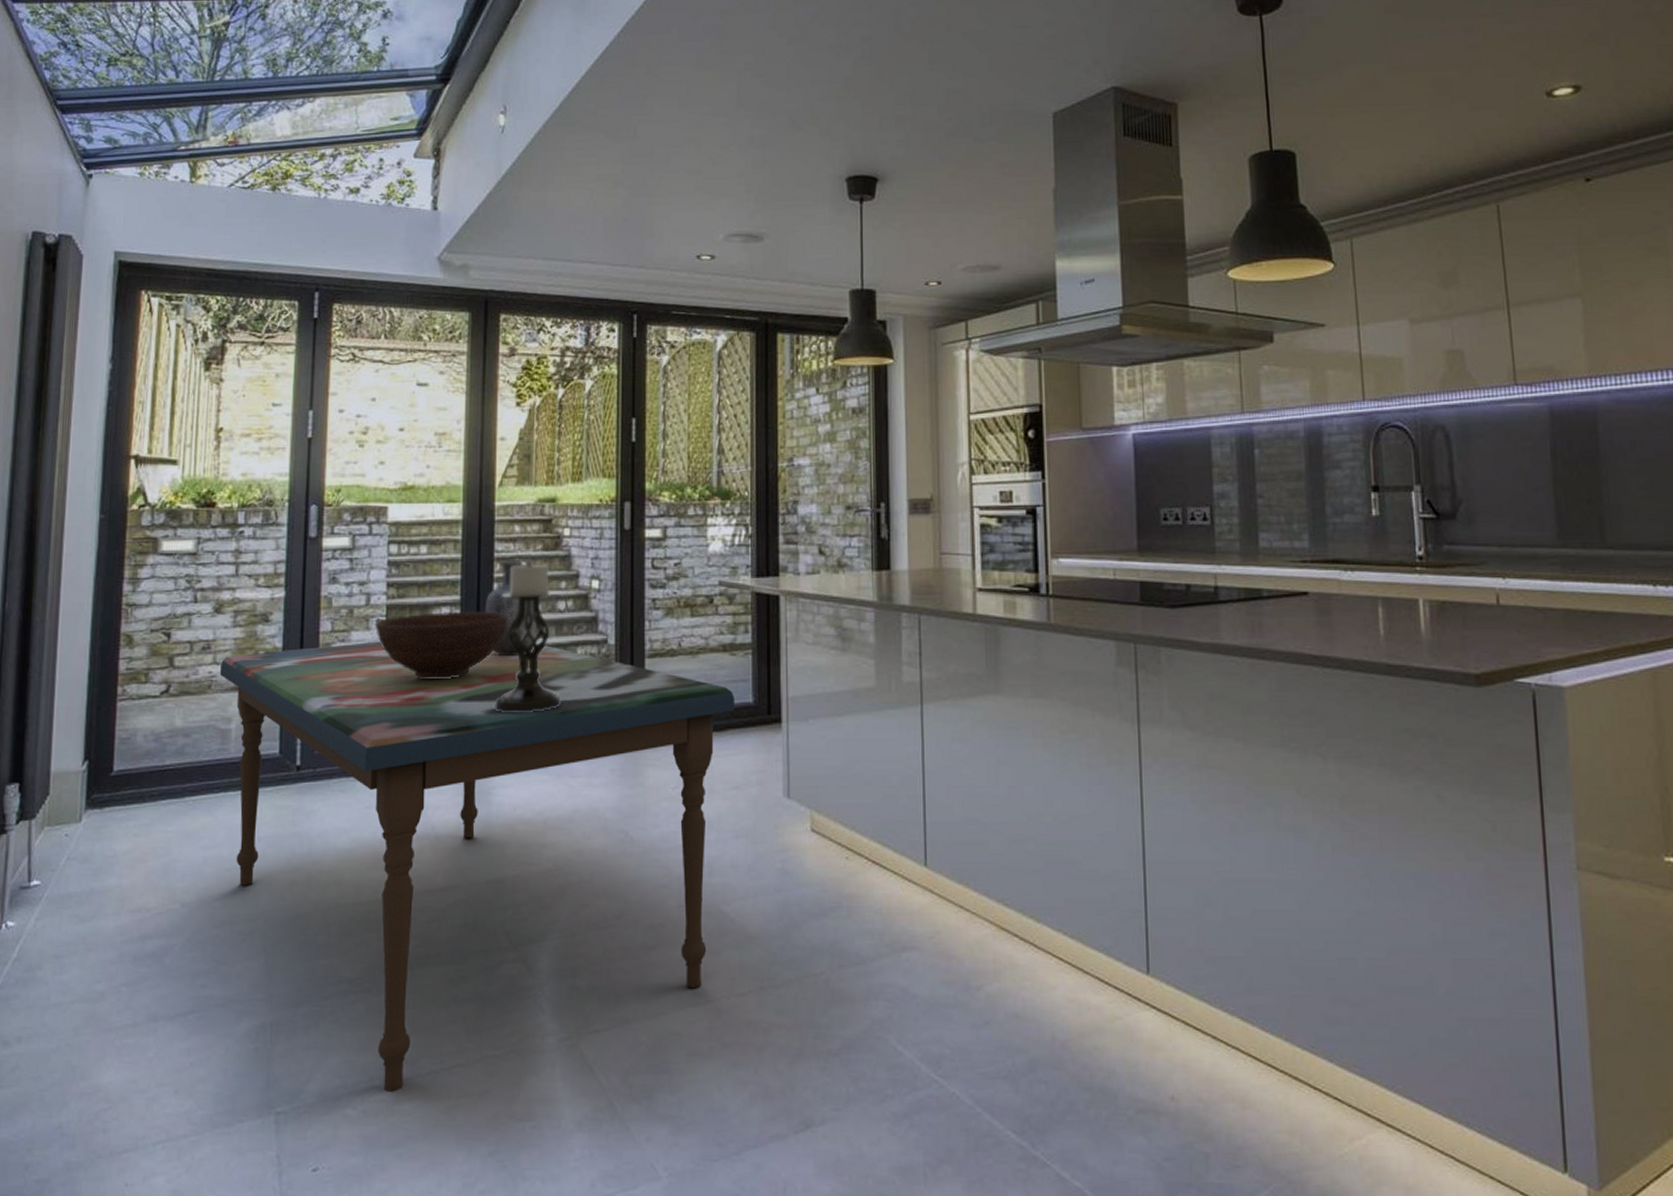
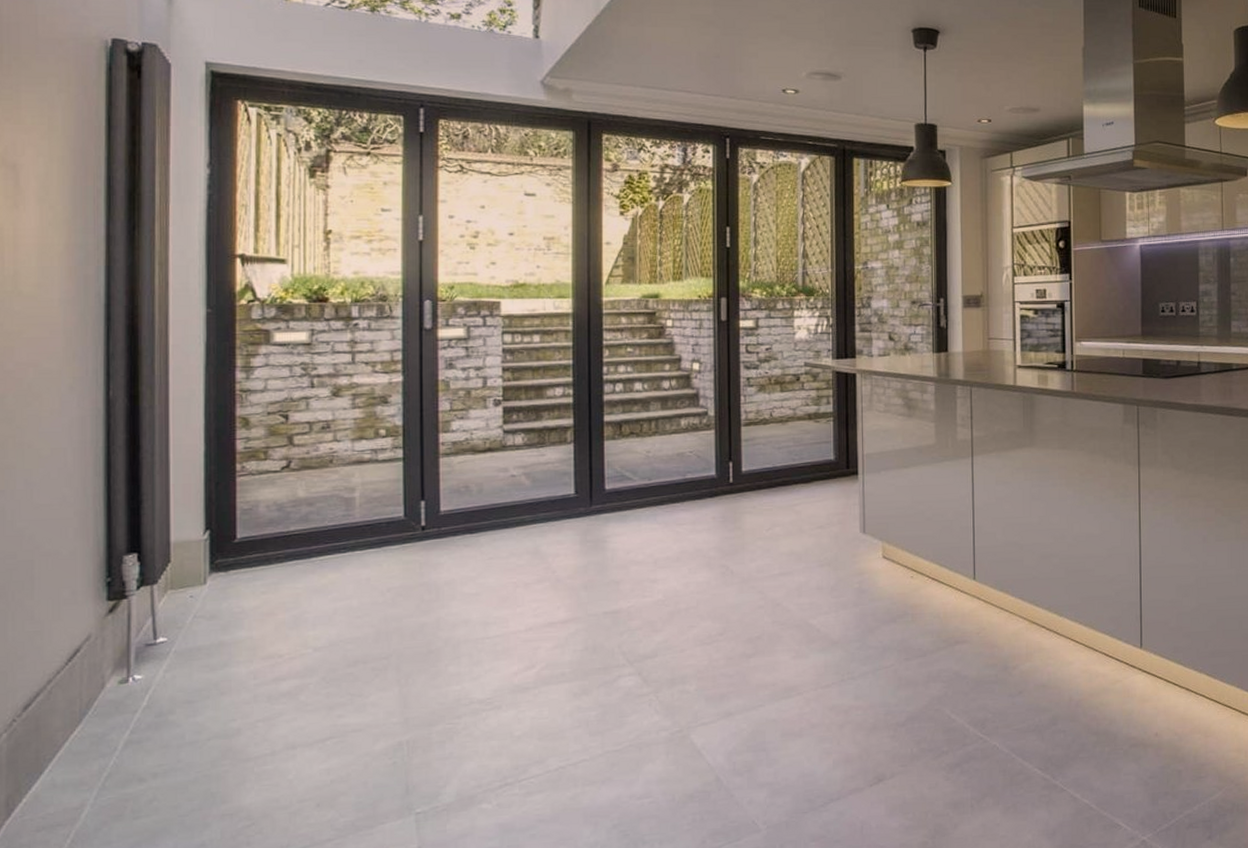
dining table: present [219,641,735,1092] -> none [340,417,819,787]
fruit bowl: present [376,611,509,680] -> none [493,391,618,450]
vase: present [484,559,537,655] -> none [595,346,644,427]
candle holder: present [495,560,560,714] -> none [607,347,667,475]

